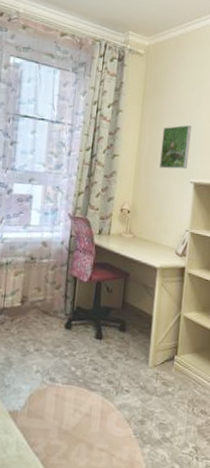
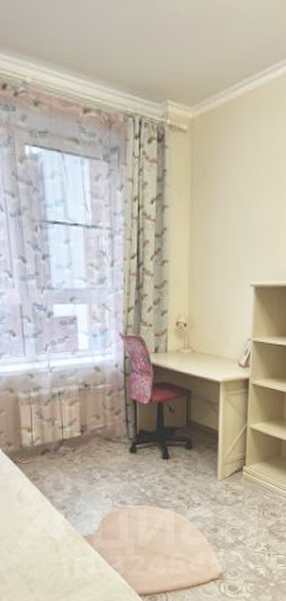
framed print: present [160,125,191,169] -> none [216,218,249,272]

